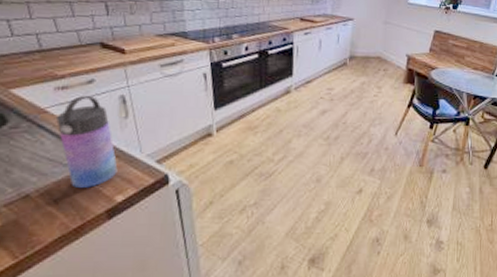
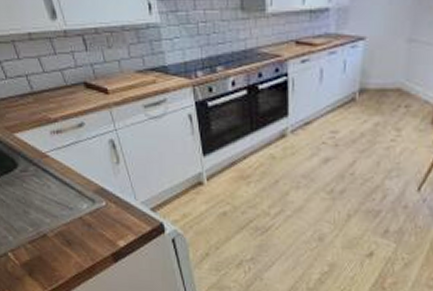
water bottle: present [56,96,118,188] -> none [57,140,117,231]

